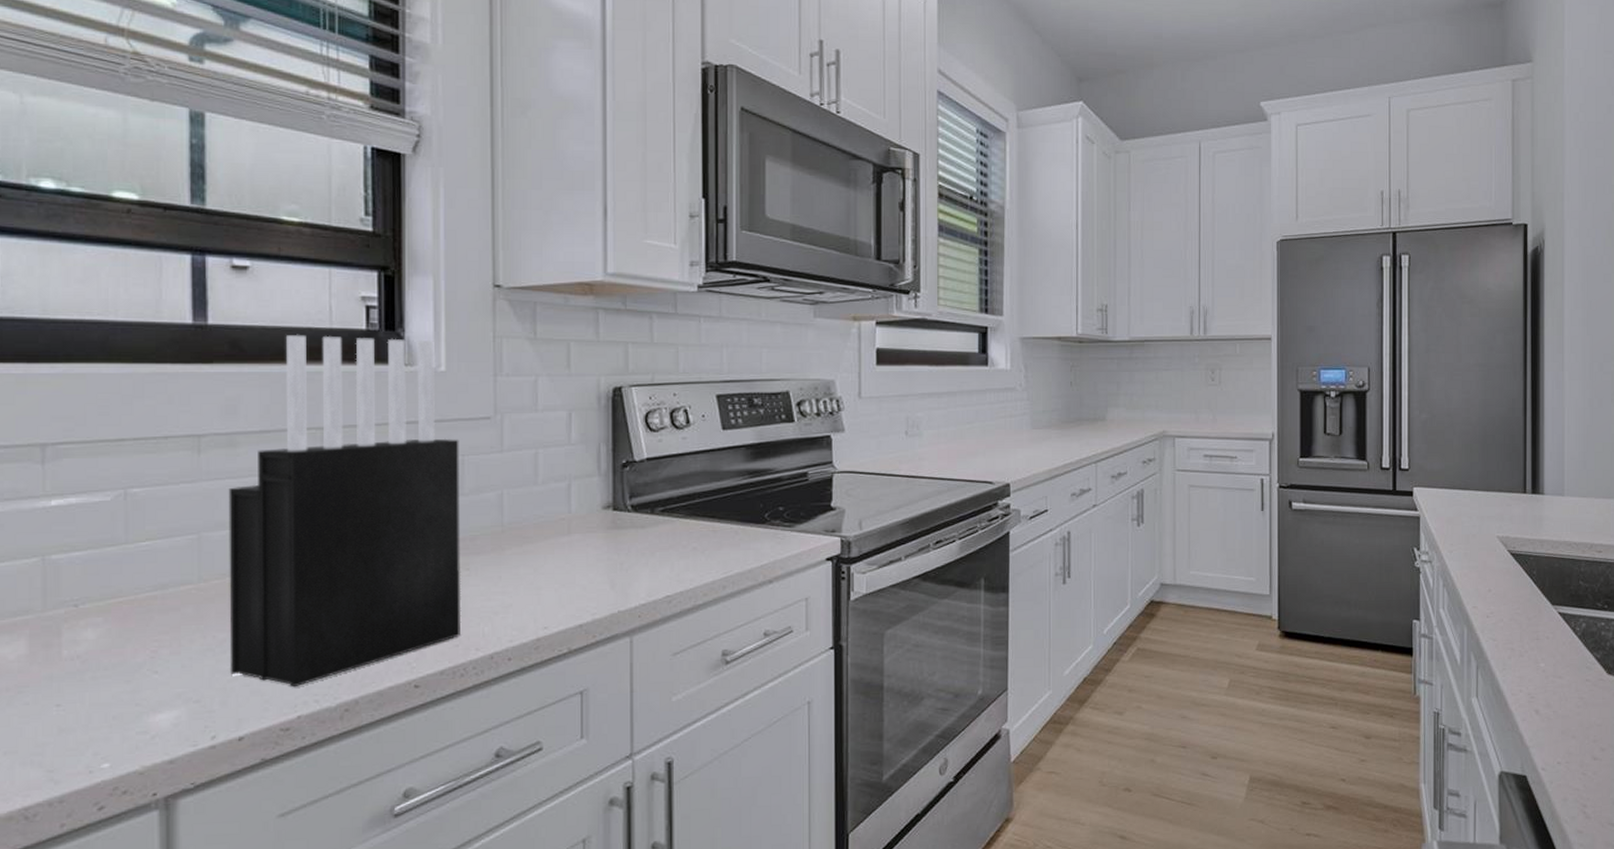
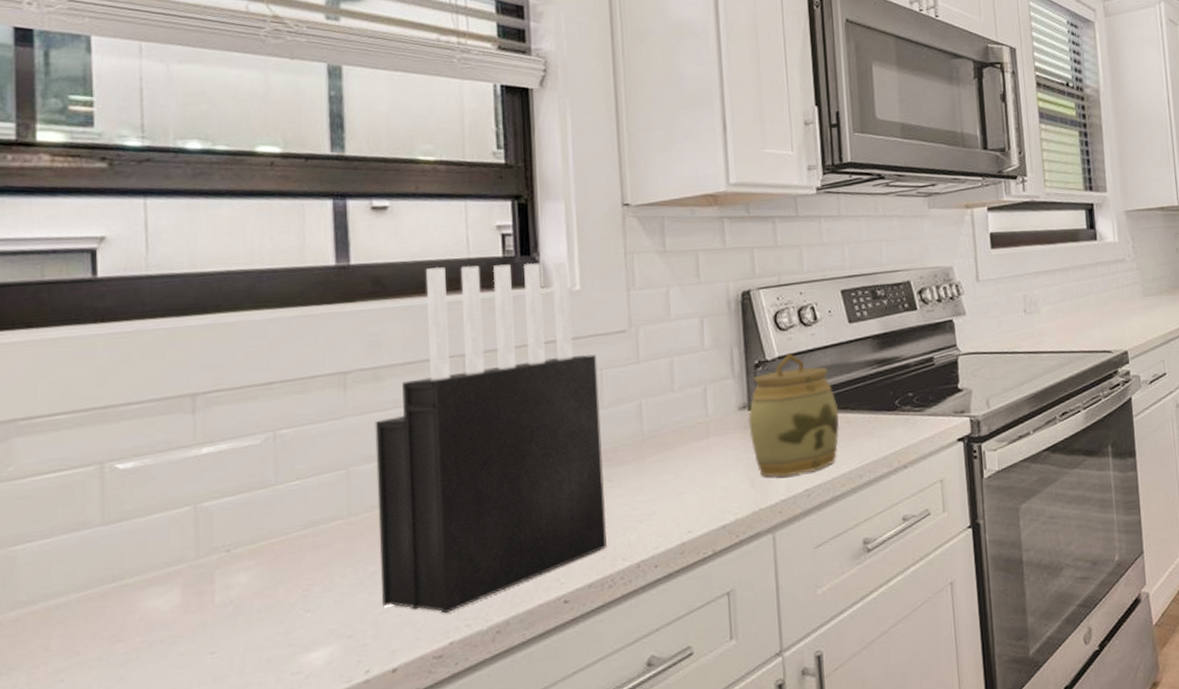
jar: none [612,455,706,581] -> present [748,353,839,478]

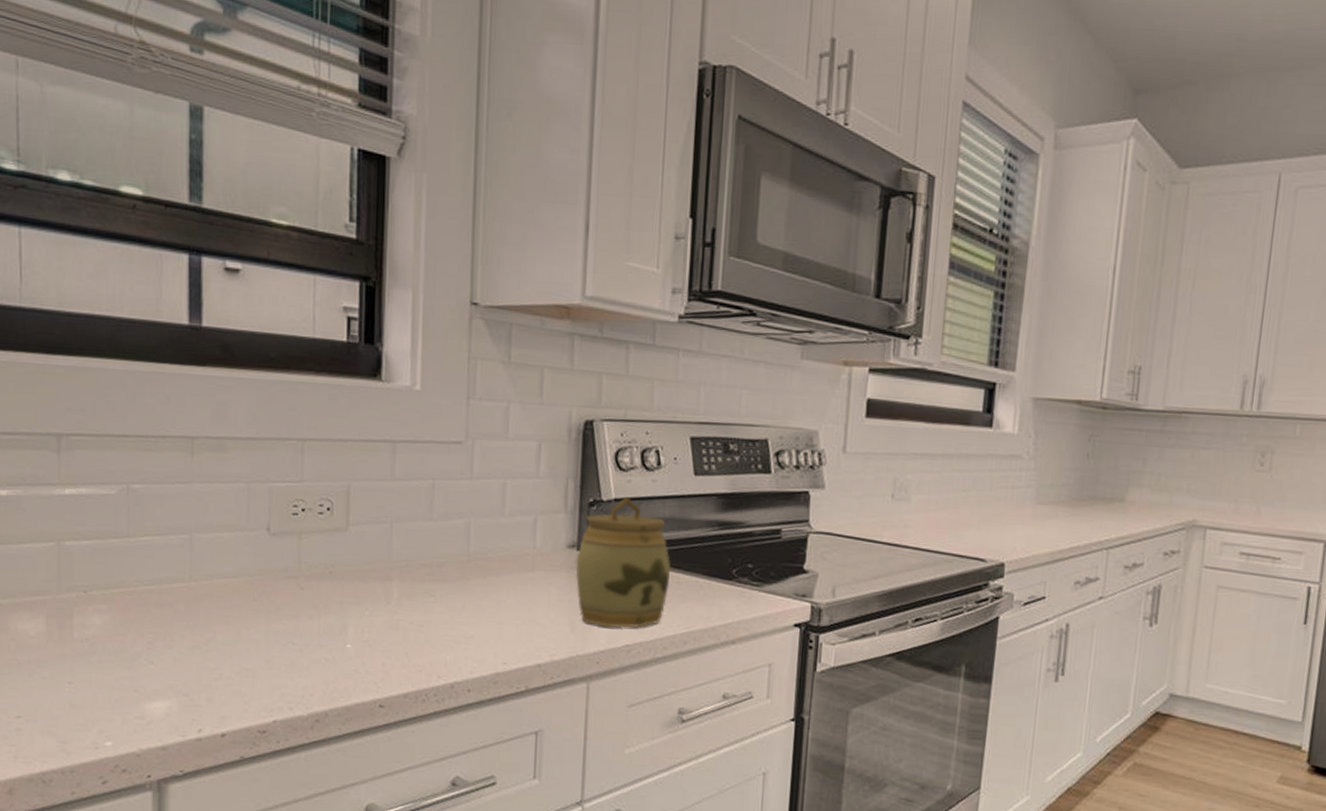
knife block: present [375,261,607,614] -> none [215,342,431,693]

